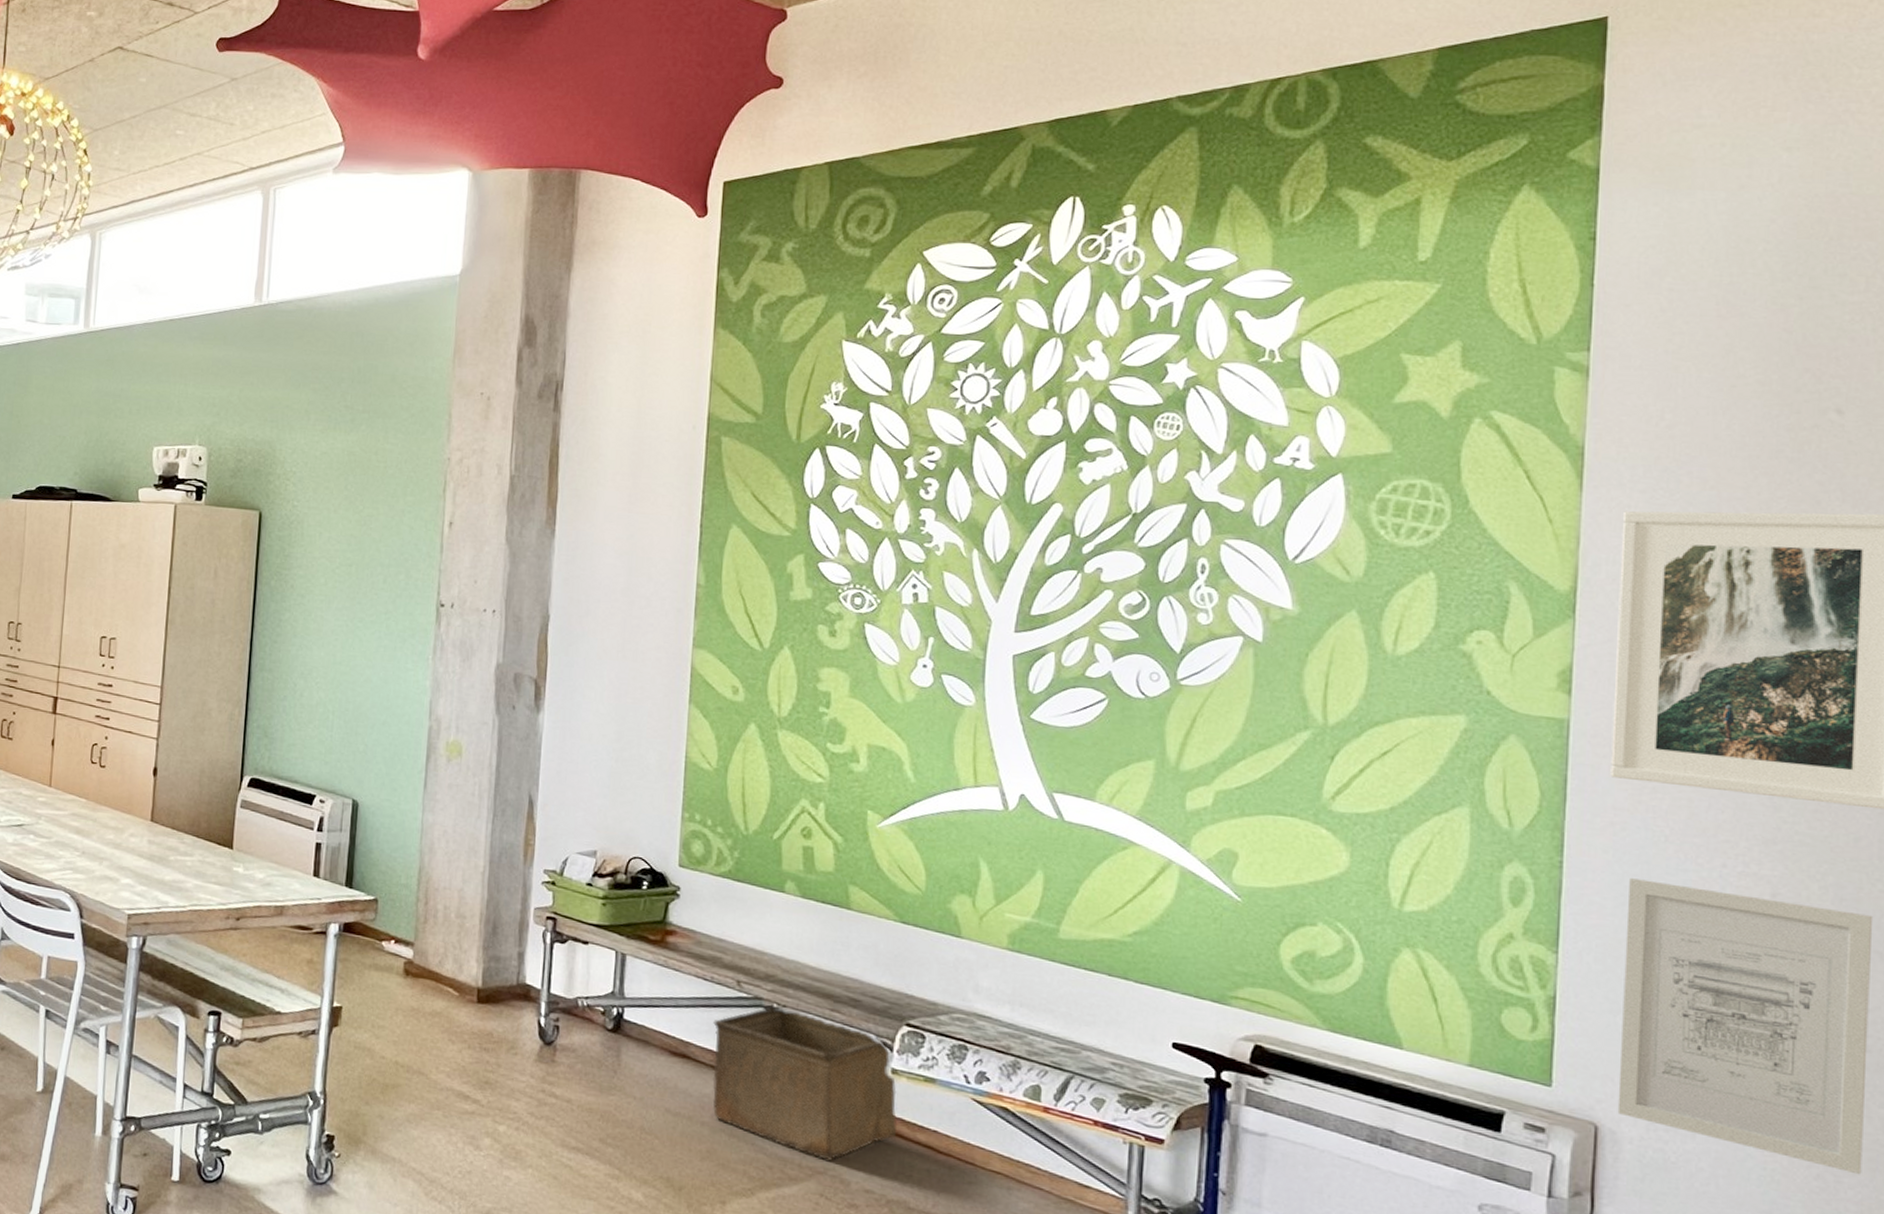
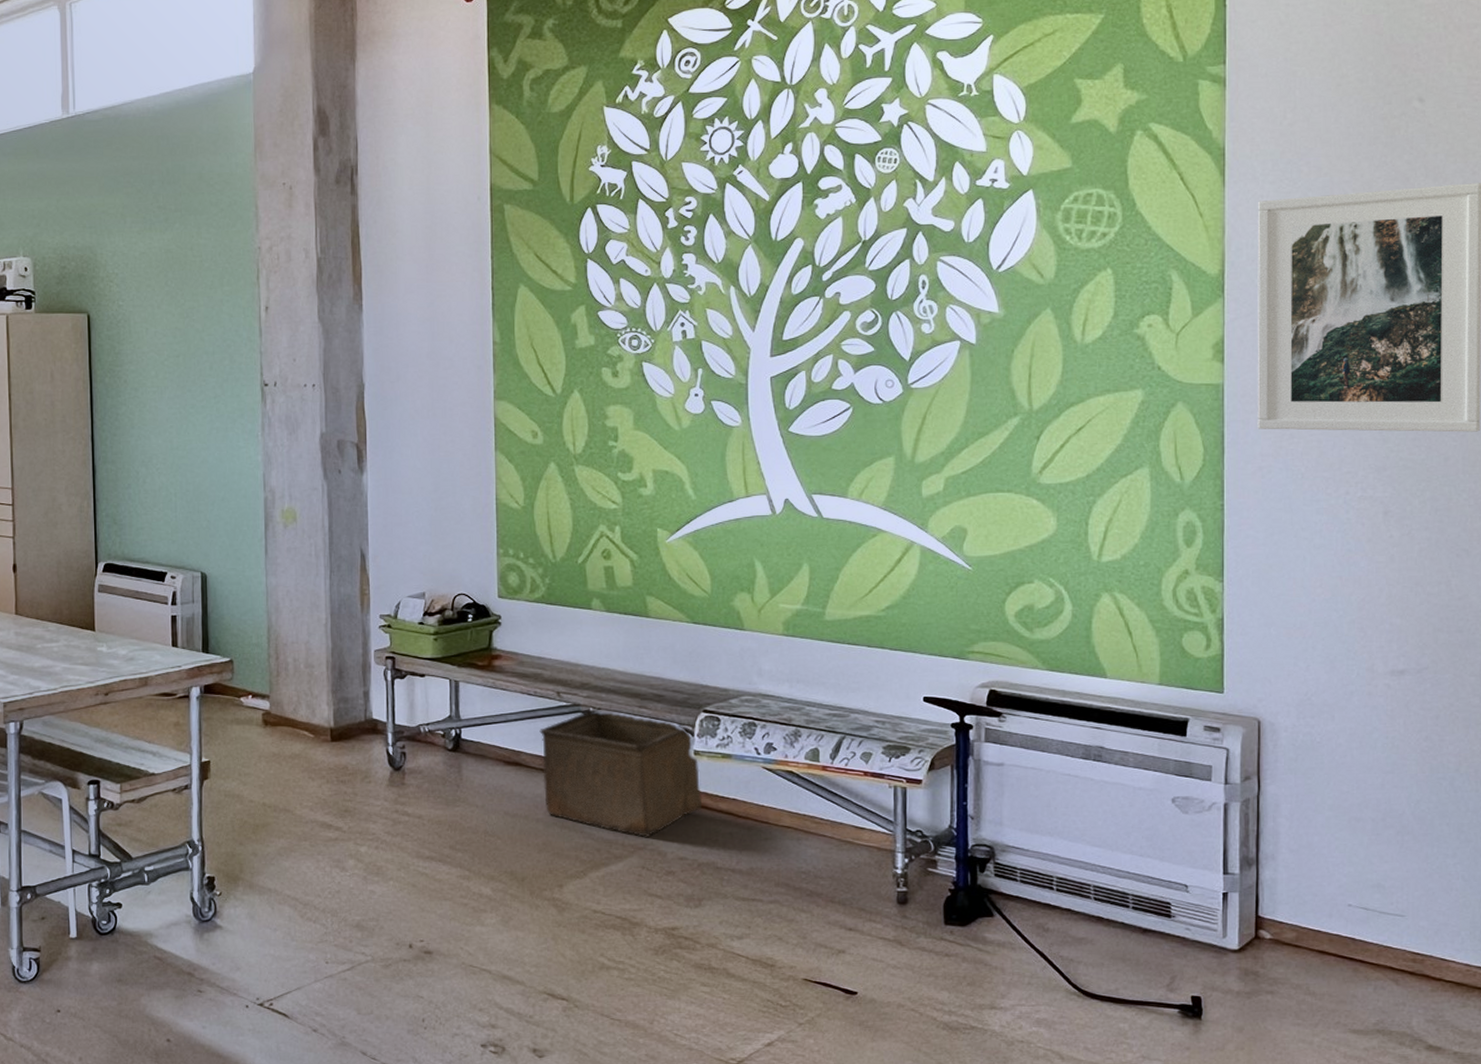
wall art: present [1617,878,1874,1175] -> none [1274,512,1461,732]

